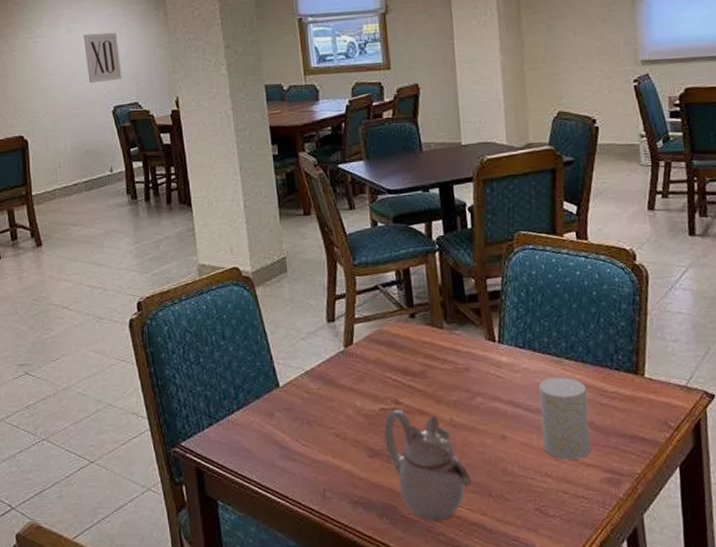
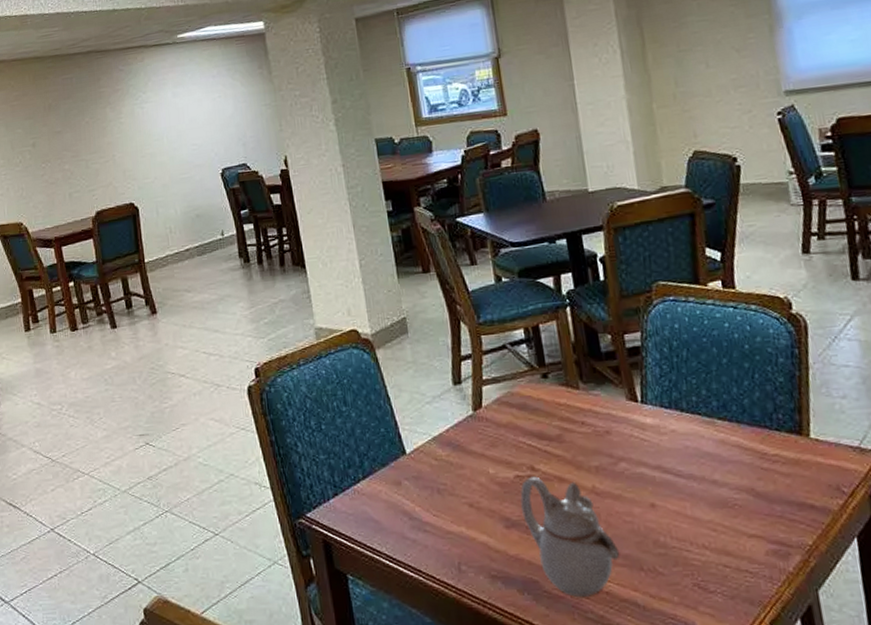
wall art: present [84,32,122,84] -> none [189,93,229,147]
cup: present [539,377,591,460] -> none [689,439,753,530]

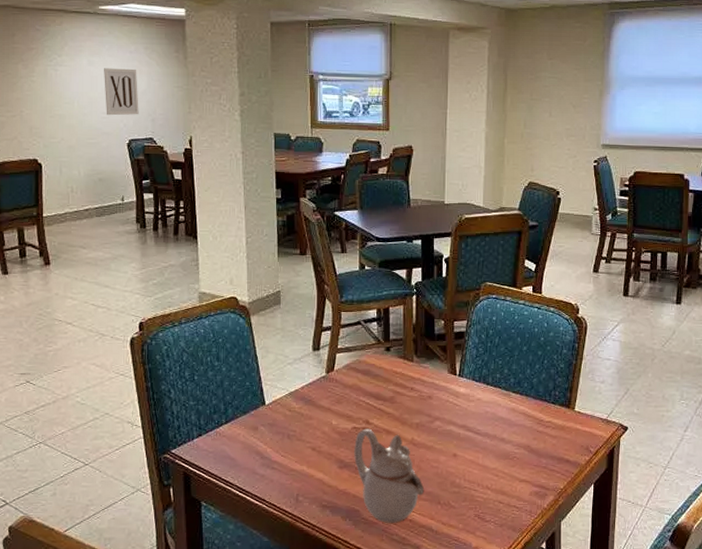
wall art: none [189,93,229,147] -> present [104,68,139,116]

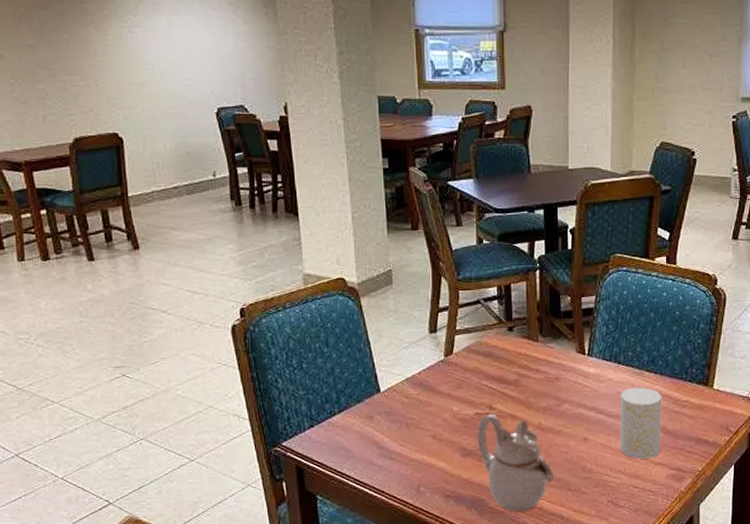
wall art: present [104,68,139,116] -> none [185,28,227,82]
cup: none [487,407,527,476] -> present [620,387,662,459]

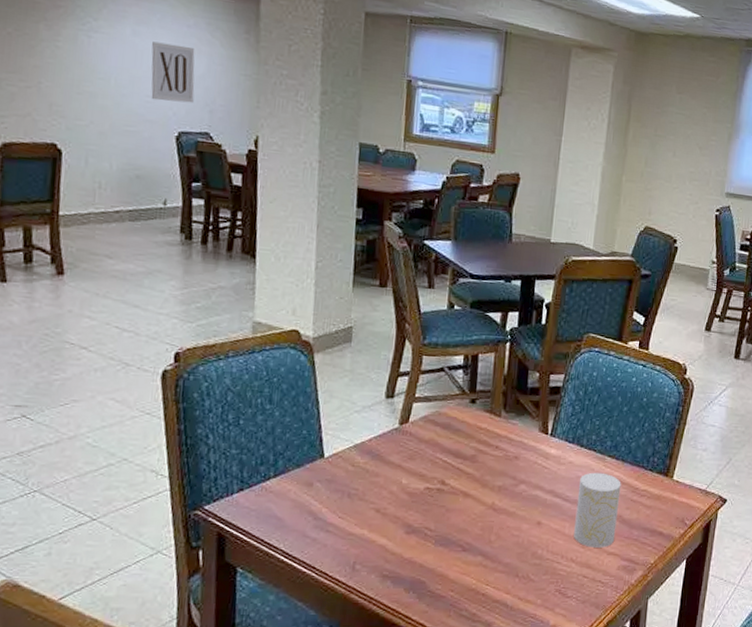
wall art: none [185,28,227,82] -> present [151,41,195,104]
teapot: present [477,414,554,512] -> none [424,489,502,597]

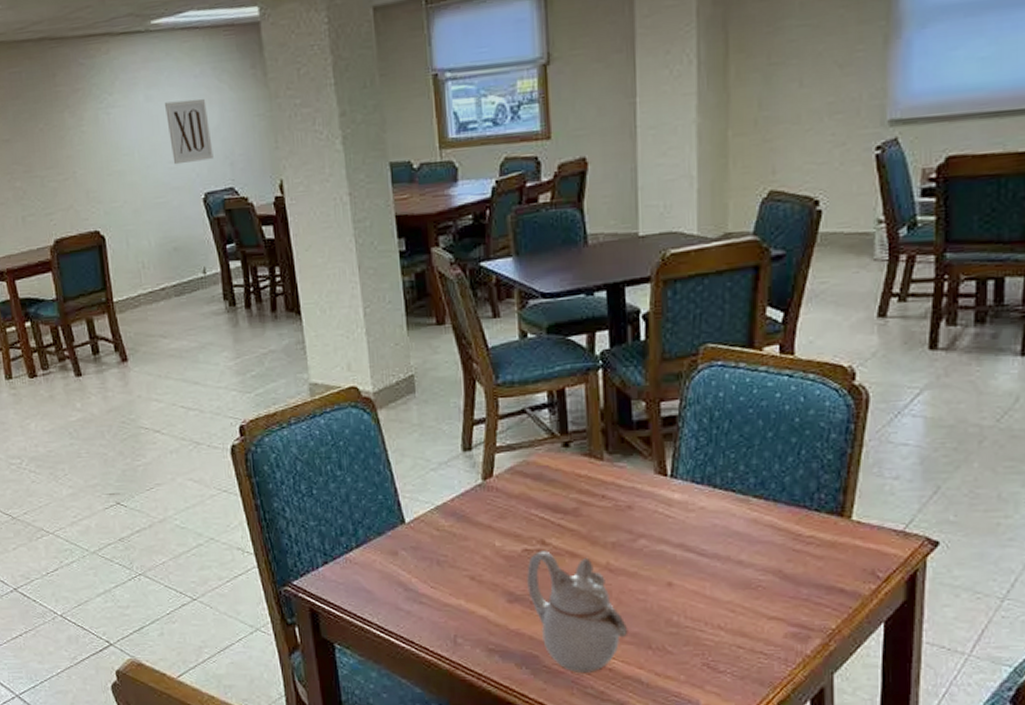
teapot: none [424,489,502,597] -> present [527,550,629,672]
cup: present [574,472,622,548] -> none [716,518,777,611]

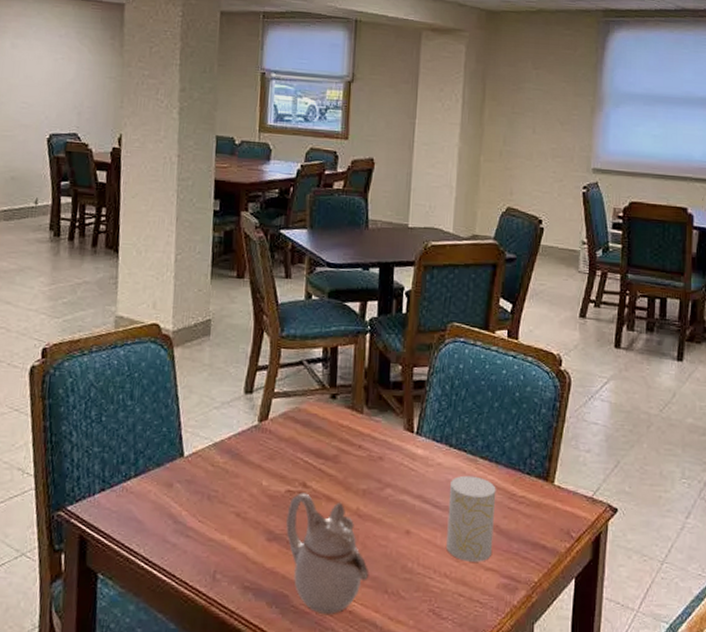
wall art: present [165,98,214,165] -> none [26,52,66,107]
cup: none [716,518,777,611] -> present [446,475,496,562]

